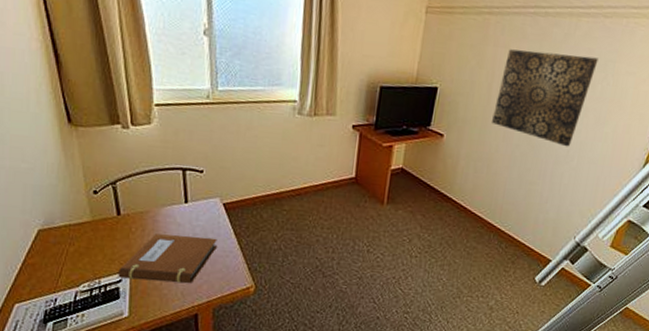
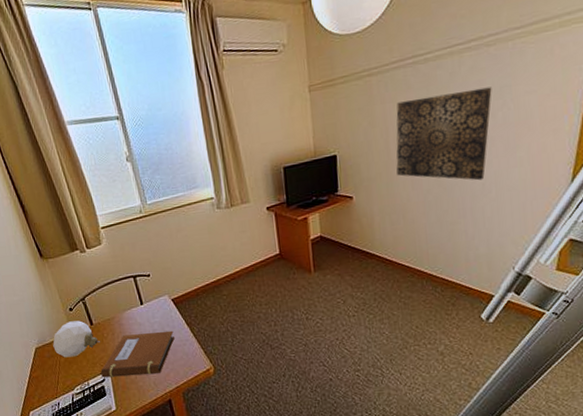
decorative egg: none [62,206,125,249] -> present [53,320,100,358]

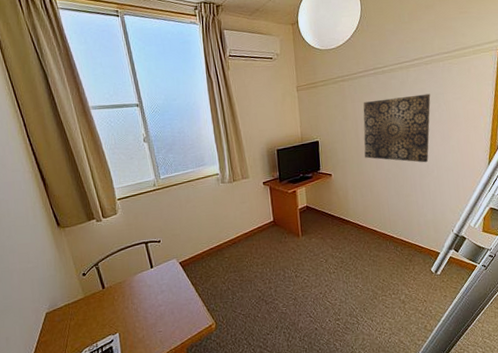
decorative egg: present [53,320,100,358] -> none [64,285,111,321]
notebook: present [101,330,175,378] -> none [110,291,181,339]

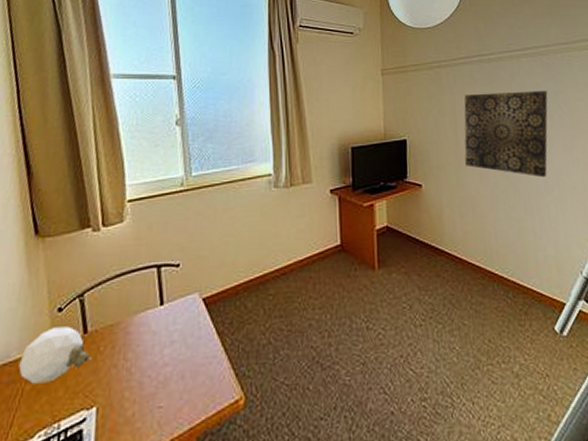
decorative egg: none [64,285,111,321] -> present [18,326,92,384]

